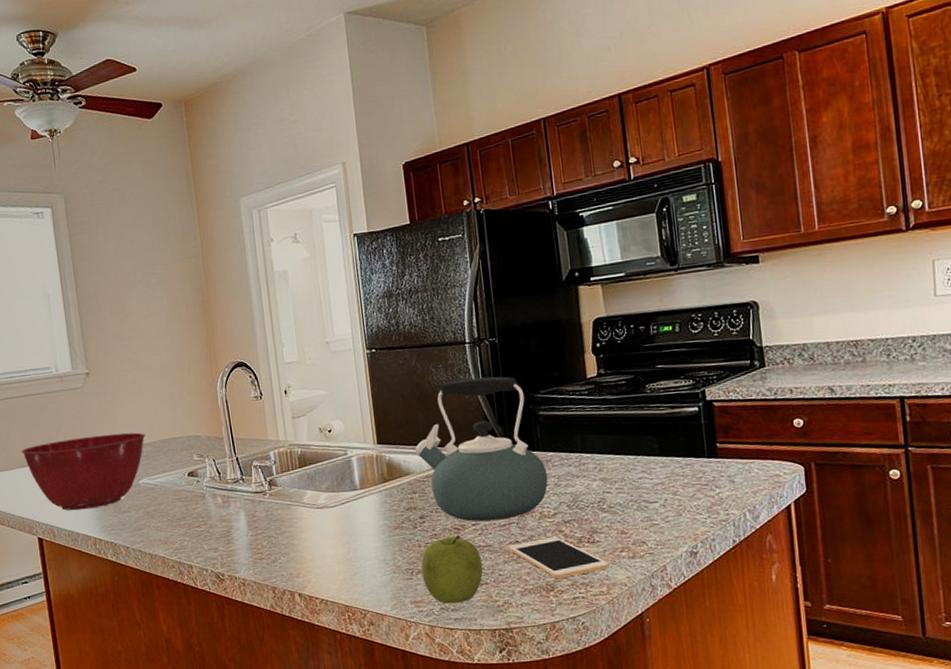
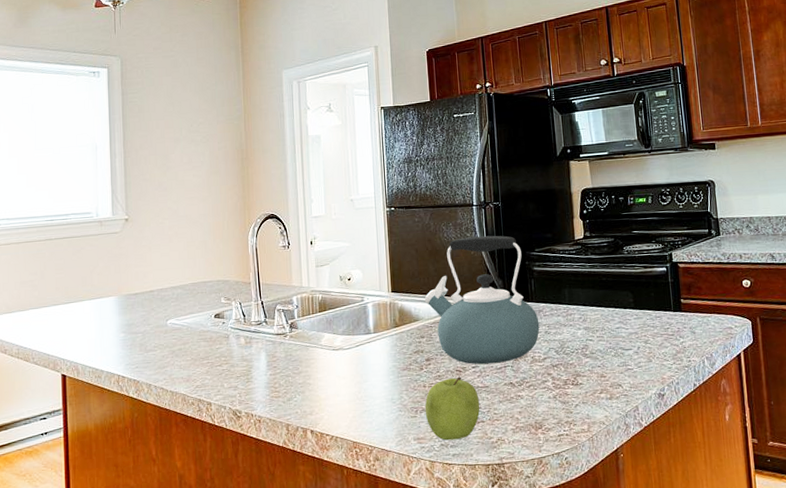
mixing bowl: present [22,432,146,511] -> none [54,275,177,349]
cell phone: present [508,537,610,579] -> none [503,379,590,418]

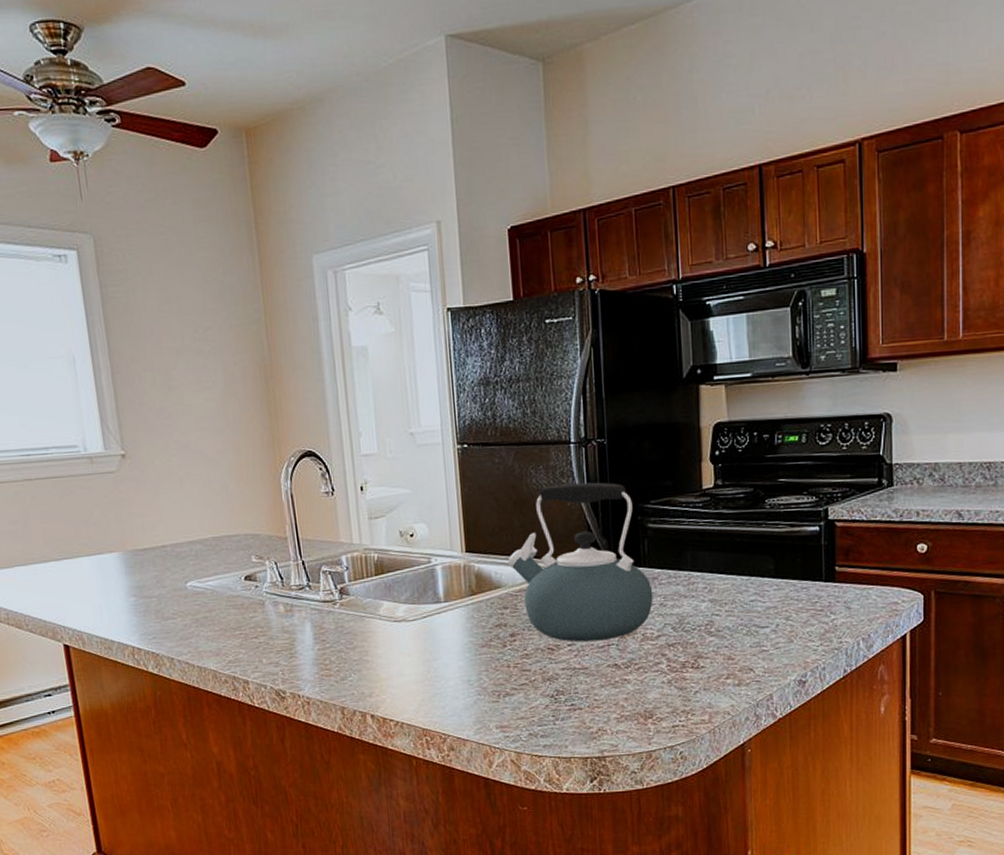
fruit: present [424,377,480,441] -> none [509,656,577,730]

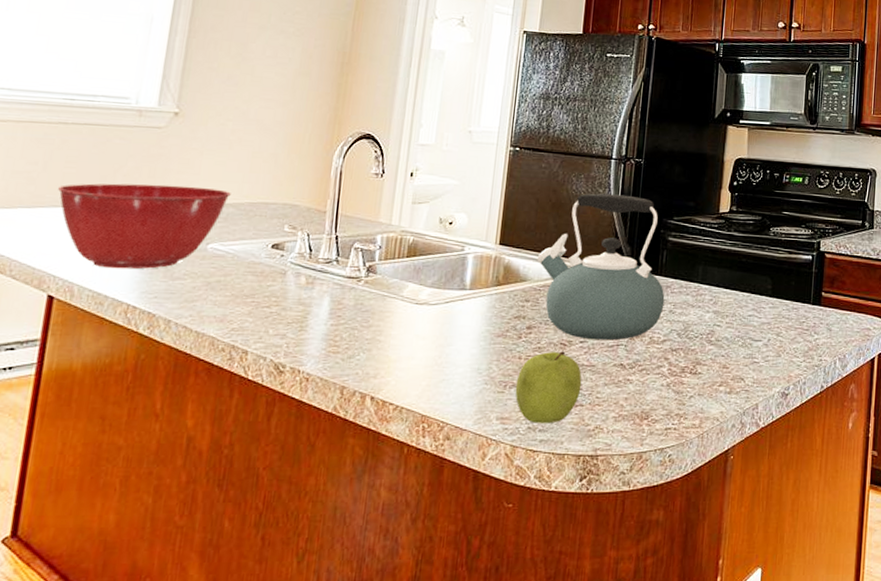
mixing bowl: none [42,527,194,615] -> present [58,183,231,269]
fruit: none [509,656,577,730] -> present [515,351,582,424]

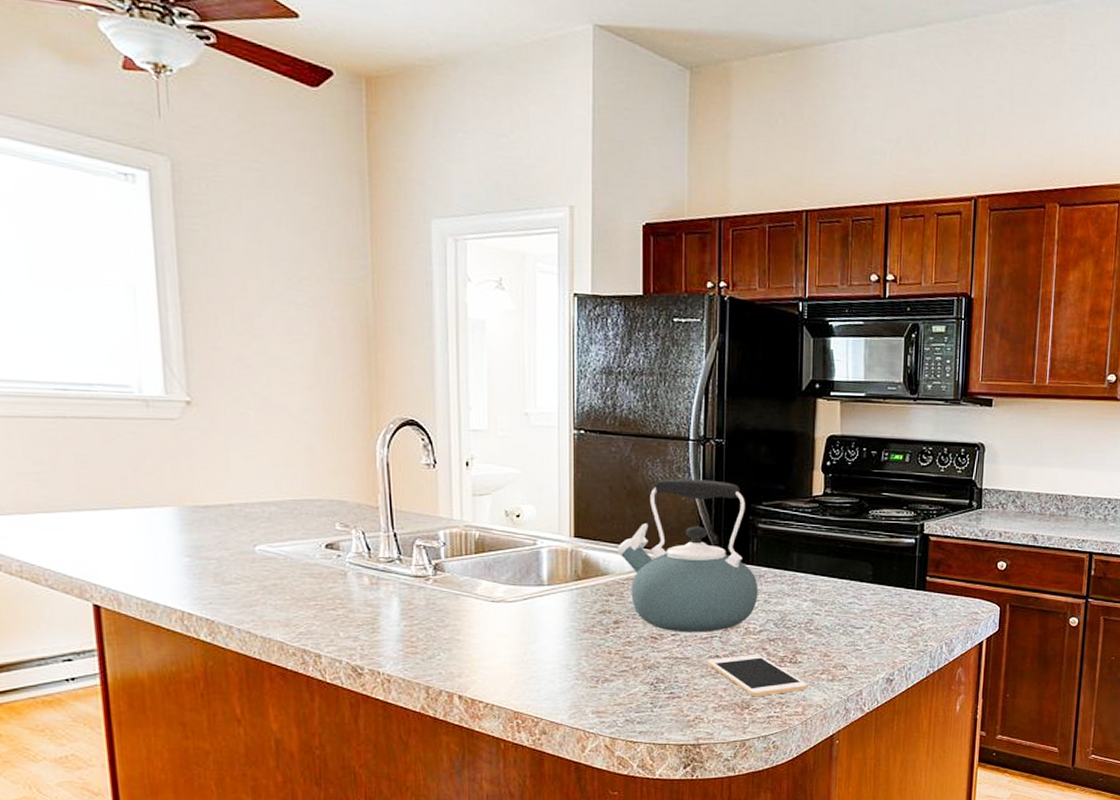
mixing bowl: present [58,183,231,269] -> none [75,483,269,575]
fruit: present [515,351,582,424] -> none [608,645,677,716]
cell phone: none [611,364,706,408] -> present [706,655,808,697]

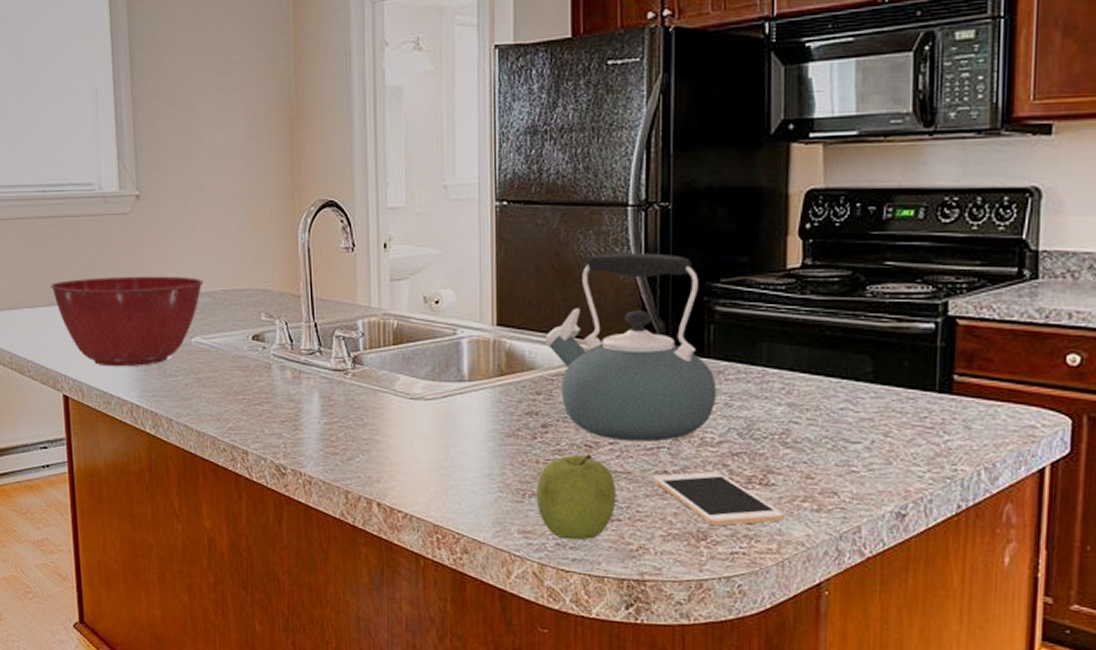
mixing bowl: none [75,483,269,575] -> present [51,276,204,367]
fruit: none [608,645,677,716] -> present [536,454,617,540]

